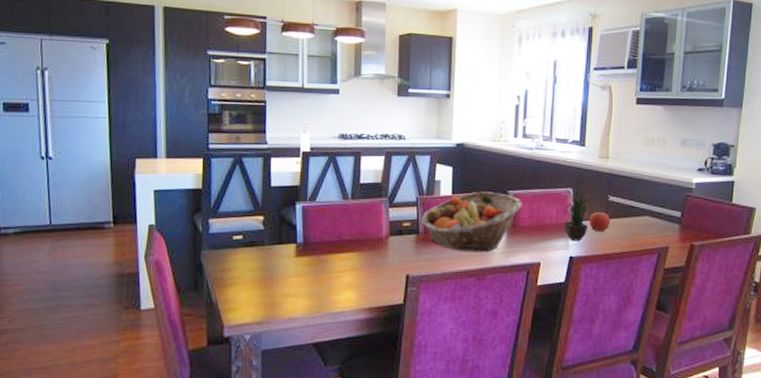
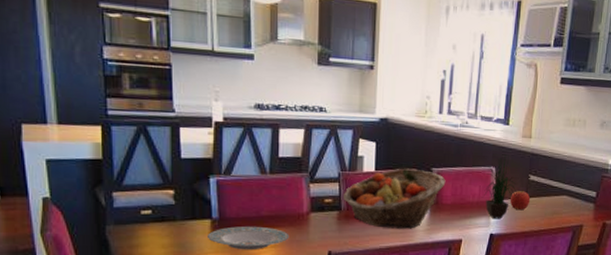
plate: none [292,249,369,274] -> present [208,226,289,250]

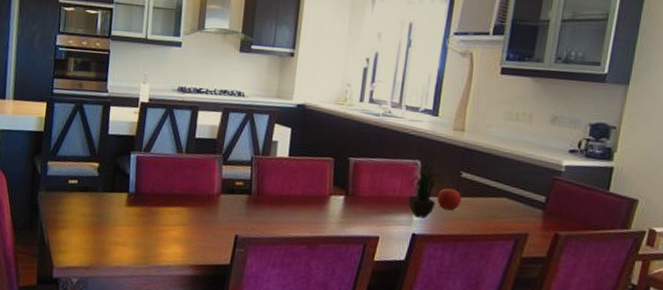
plate: present [208,226,289,250] -> none [123,201,199,227]
fruit basket: present [343,168,446,229] -> none [254,155,364,220]

